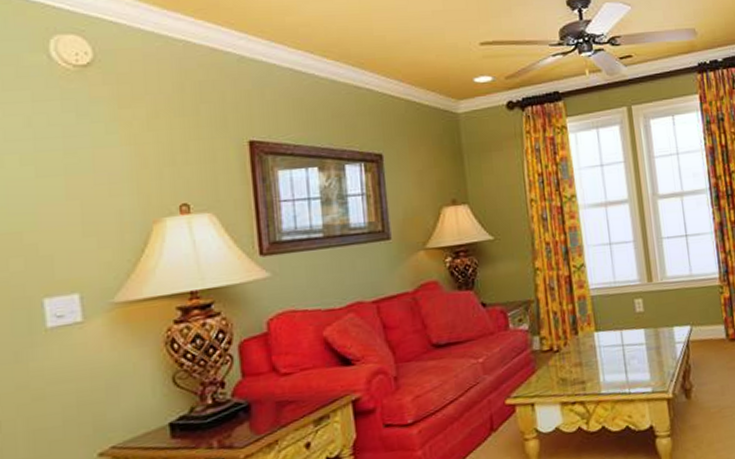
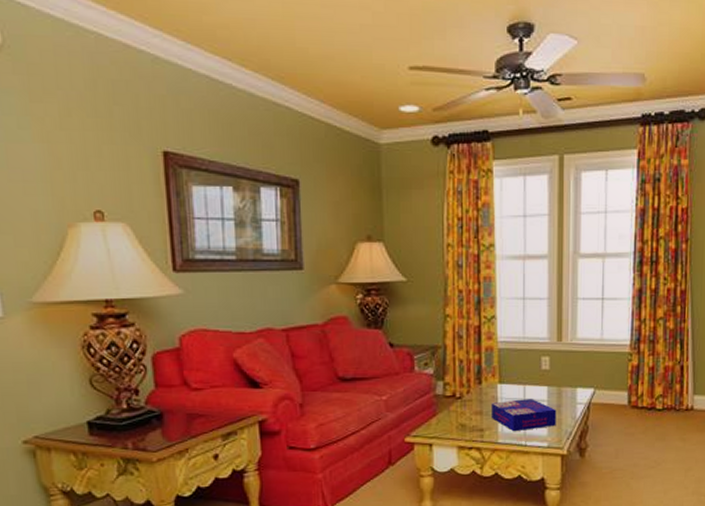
board game: none [589,343,658,380] -> present [490,399,557,431]

